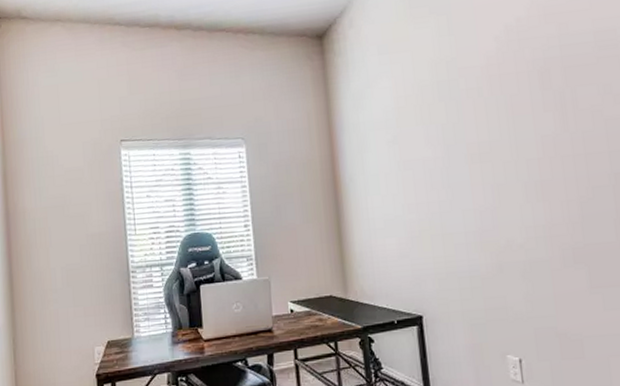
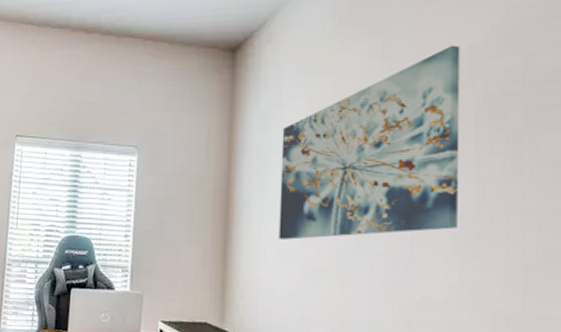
wall art: none [373,19,526,208] -> present [278,45,460,240]

